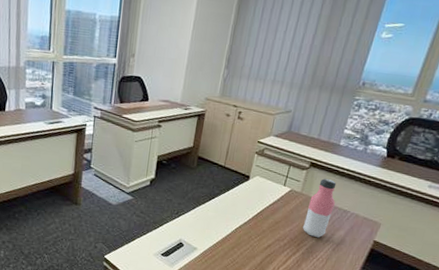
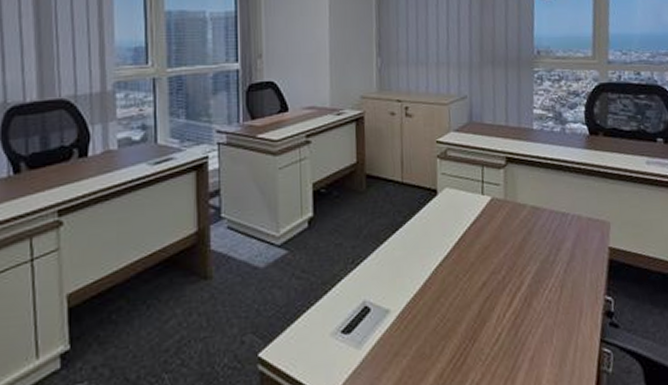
water bottle: present [302,178,337,238] -> none [518,175,550,259]

